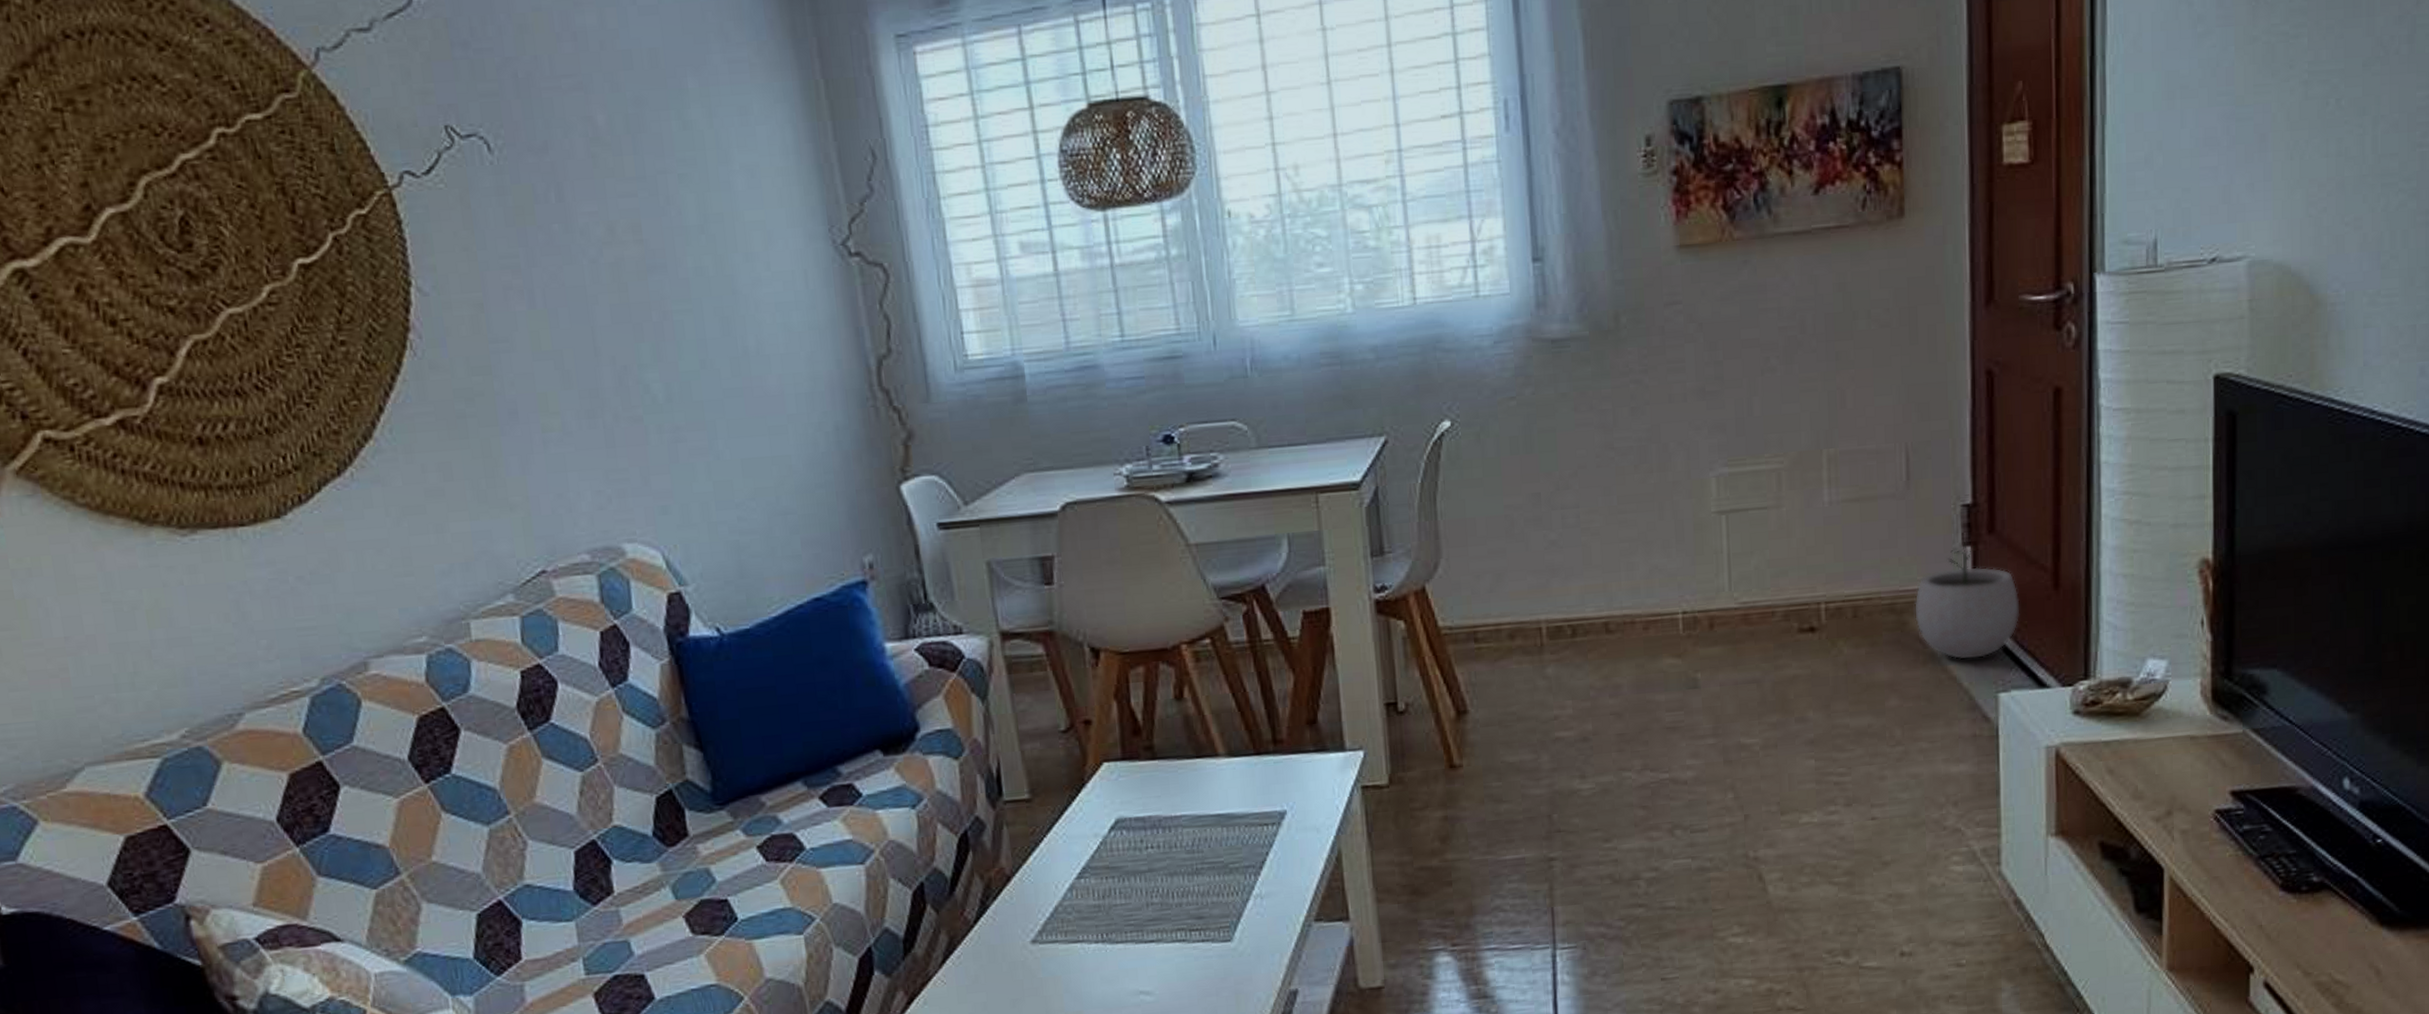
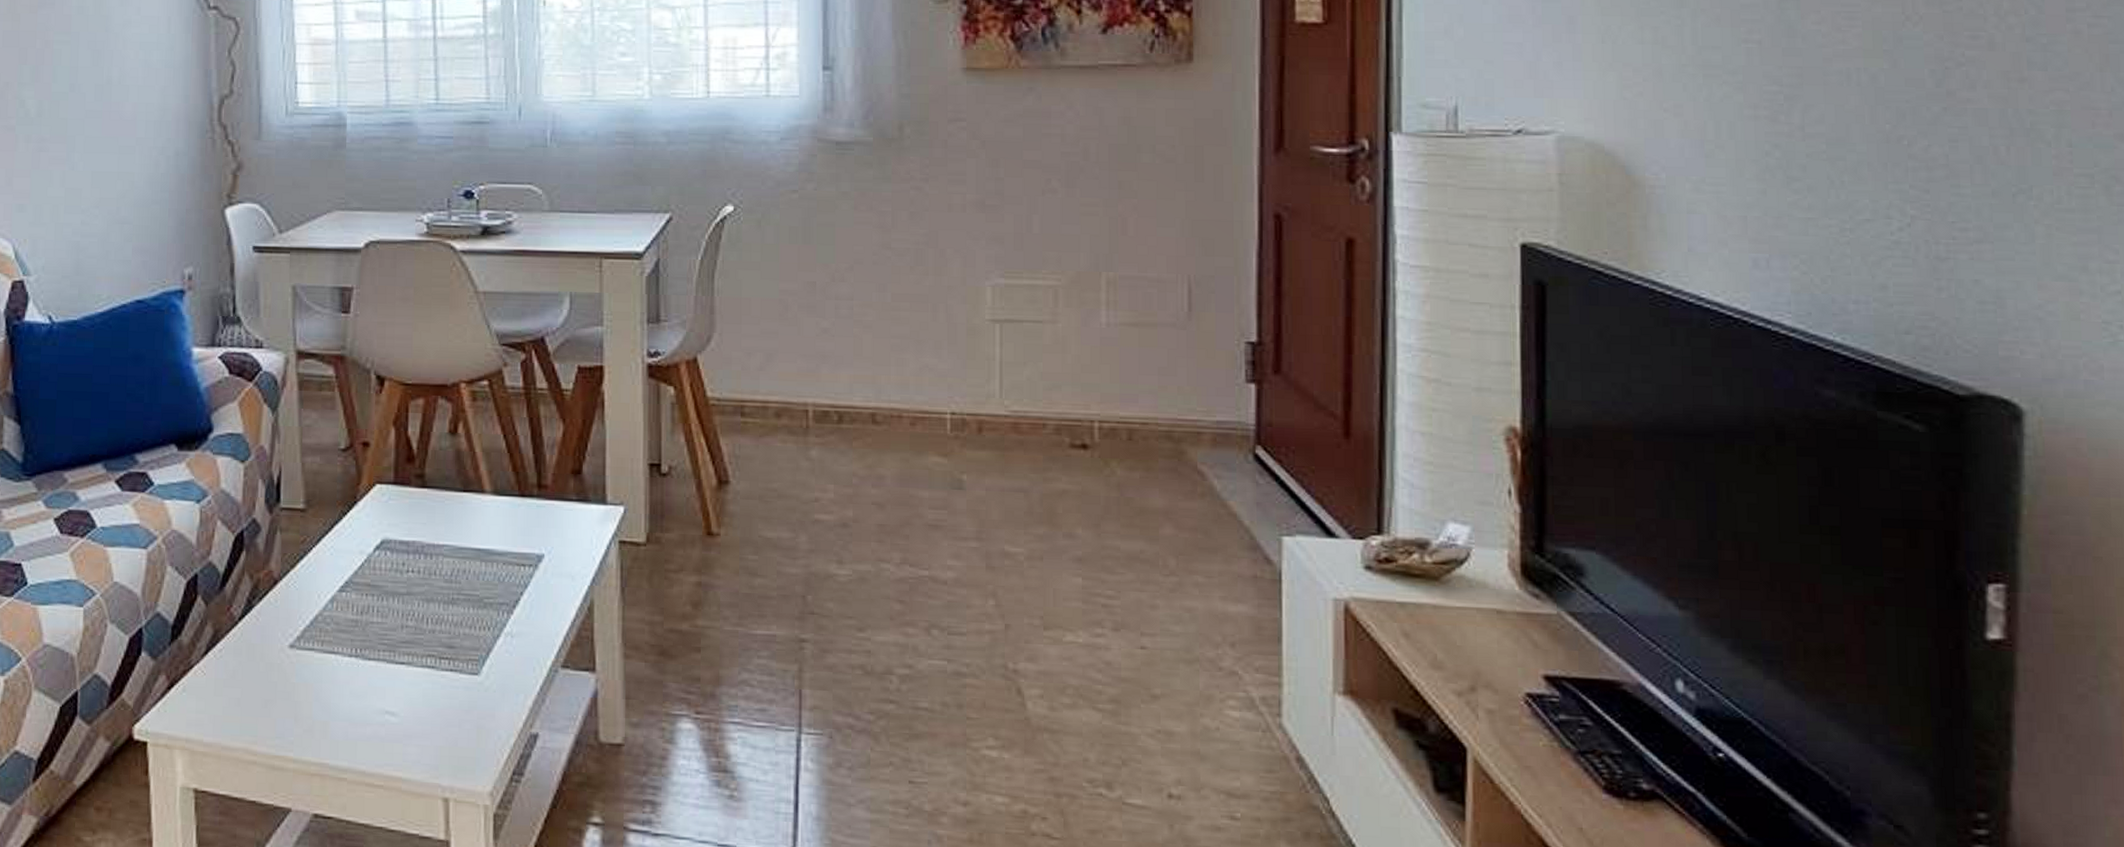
plant pot: present [1914,540,2019,661] -> none [1192,377,1306,499]

